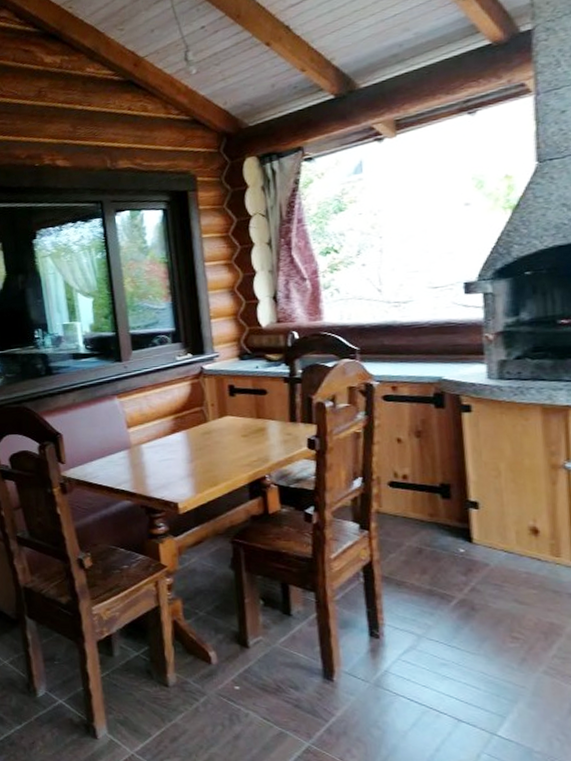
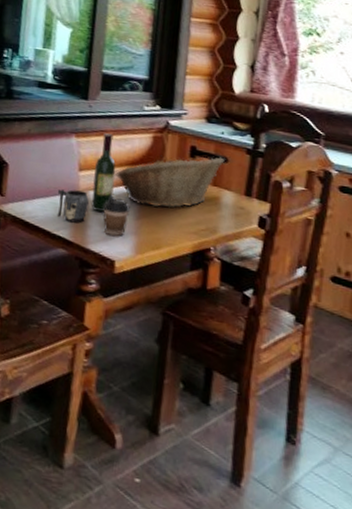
mug: none [111,446,143,476] -> present [57,189,89,223]
wine bottle: none [141,389,164,461] -> present [91,133,116,212]
coffee cup: none [157,446,183,482] -> present [103,196,130,237]
fruit basket: none [162,390,264,450] -> present [115,155,225,208]

